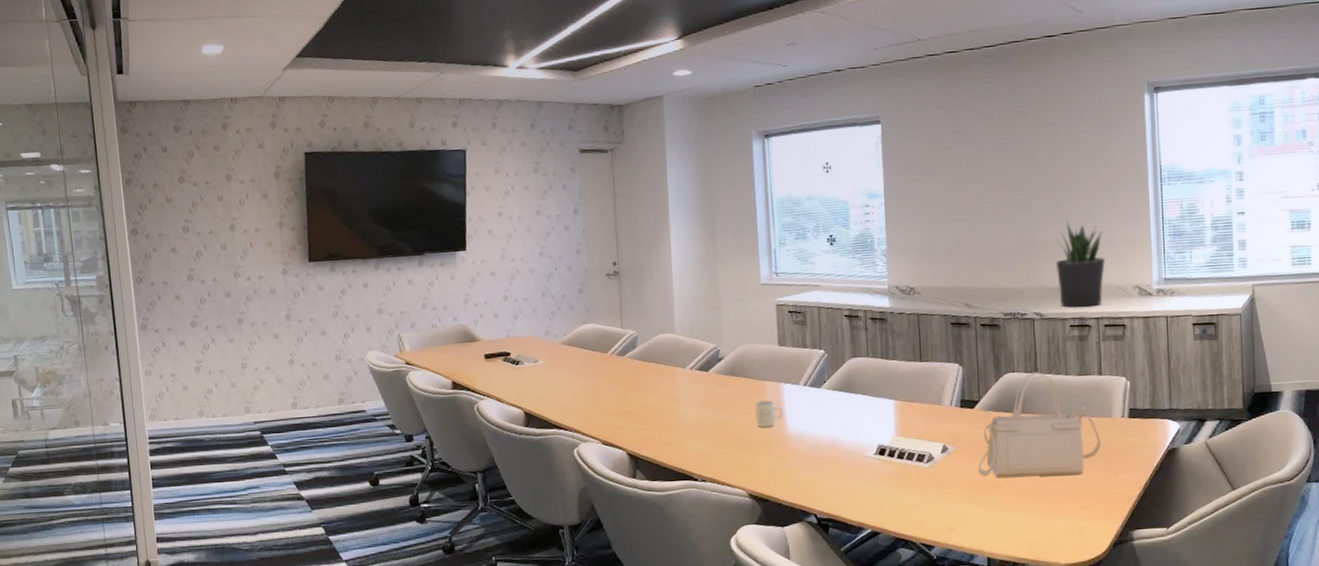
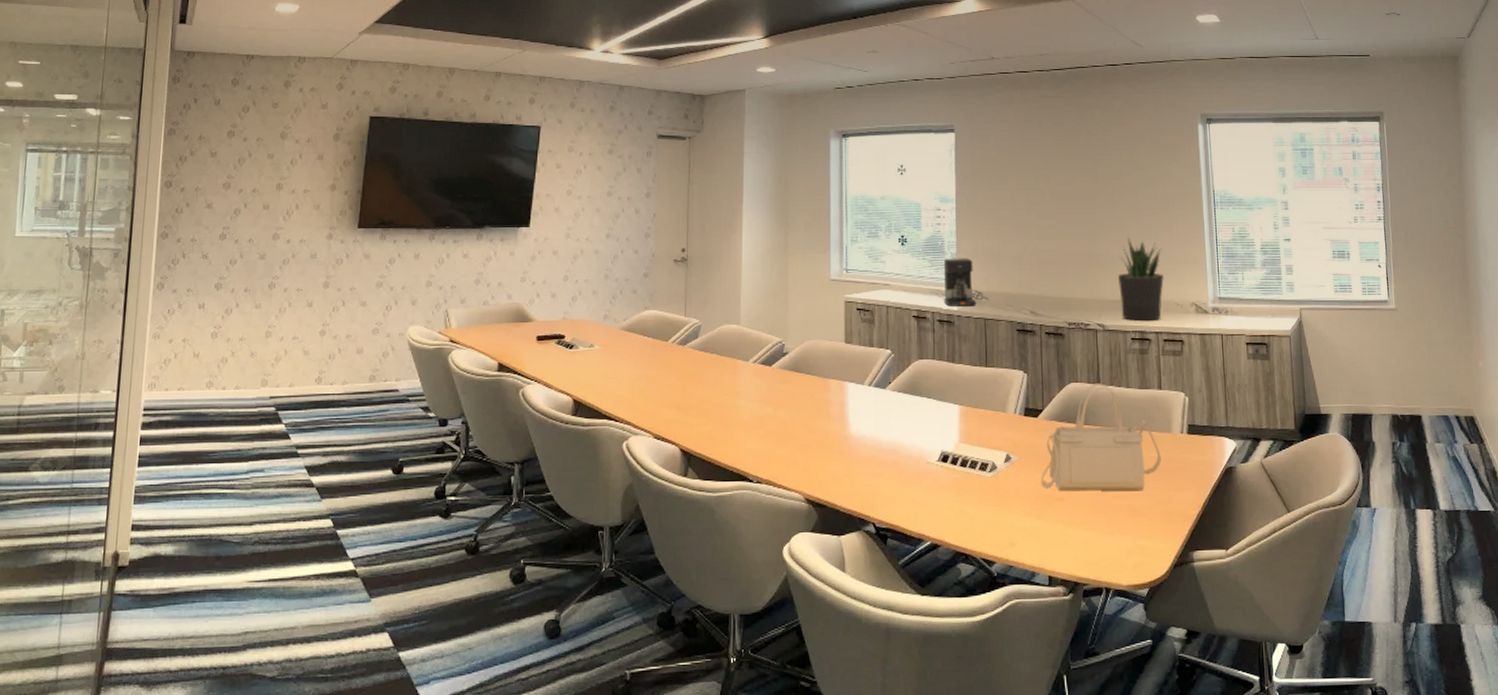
mug: present [755,400,783,427] -> none [817,399,846,427]
coffee maker: none [874,254,909,305] -> present [944,258,977,308]

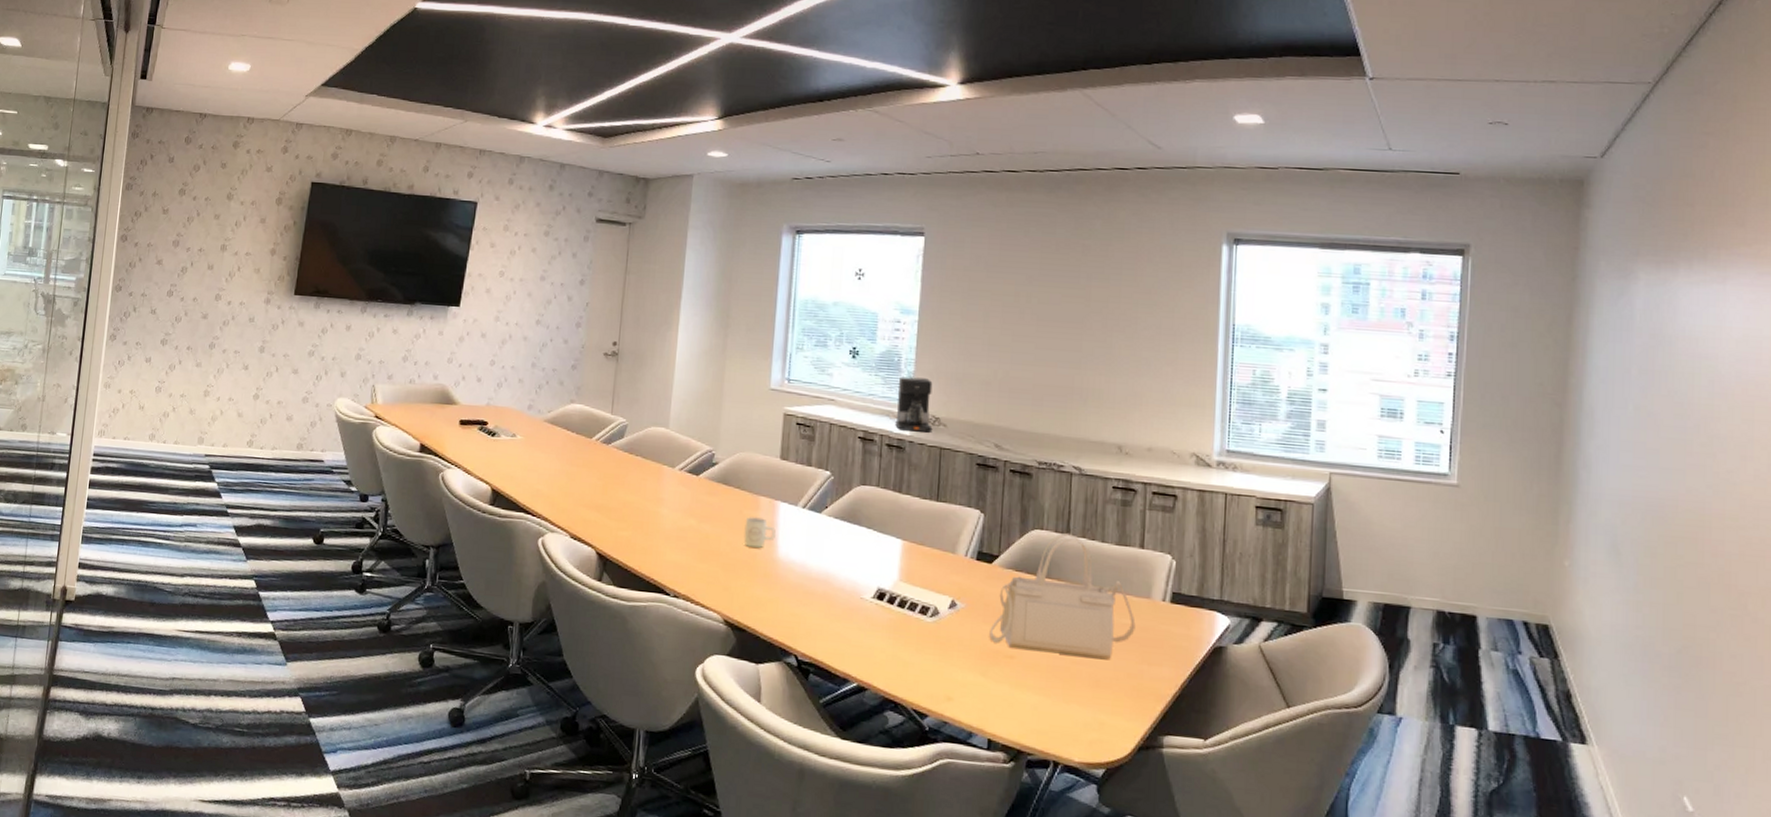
mug: none [817,399,846,427] -> present [744,517,776,548]
planter: present [1117,237,1165,322] -> none [1102,370,1162,469]

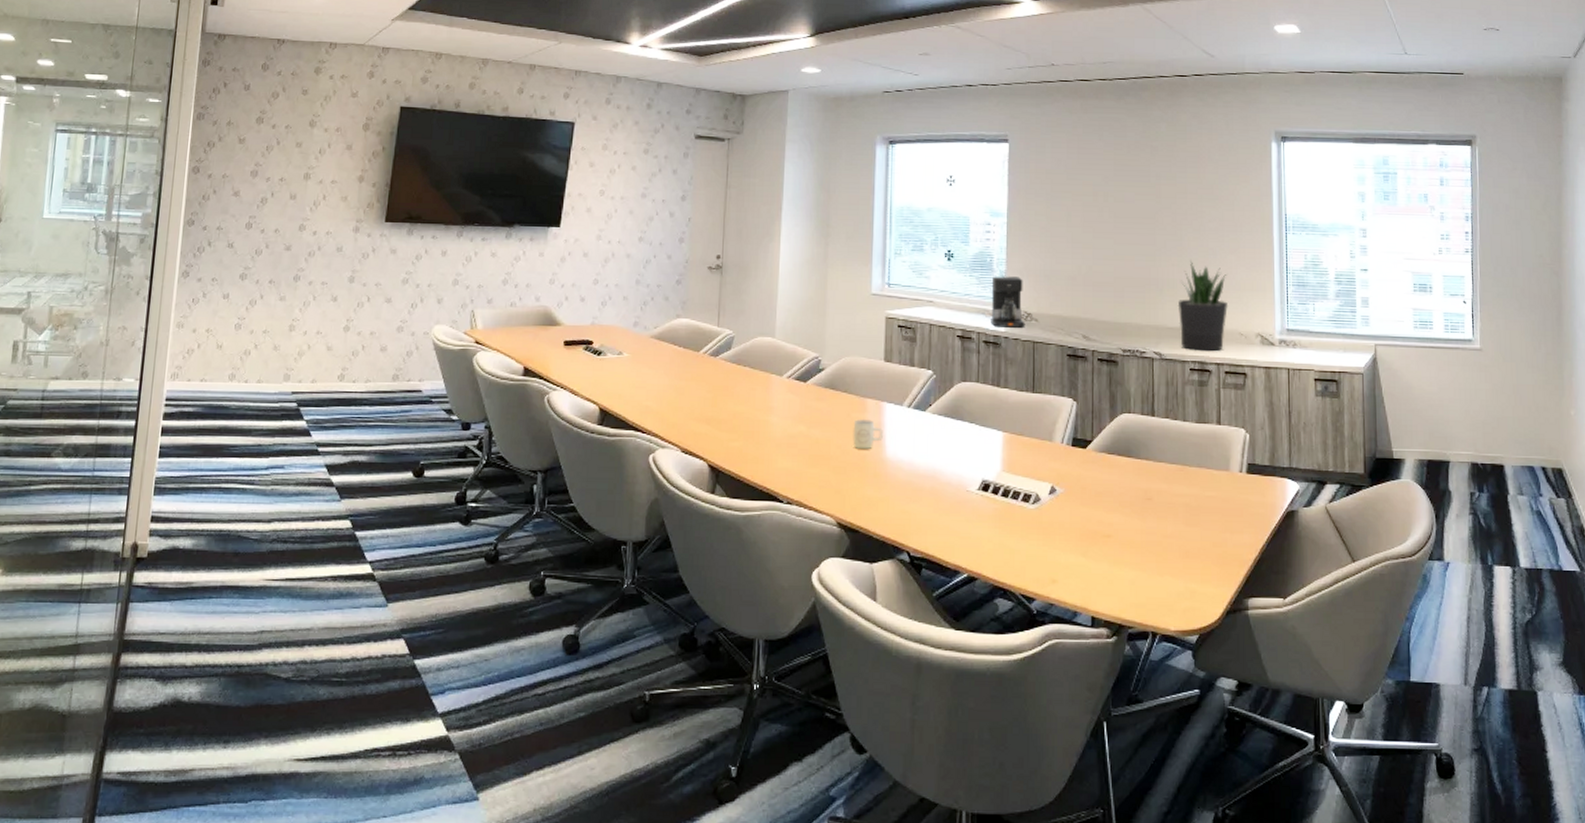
handbag: present [989,532,1136,660] -> none [1087,414,1217,532]
planter: none [1102,370,1162,469] -> present [1177,260,1229,351]

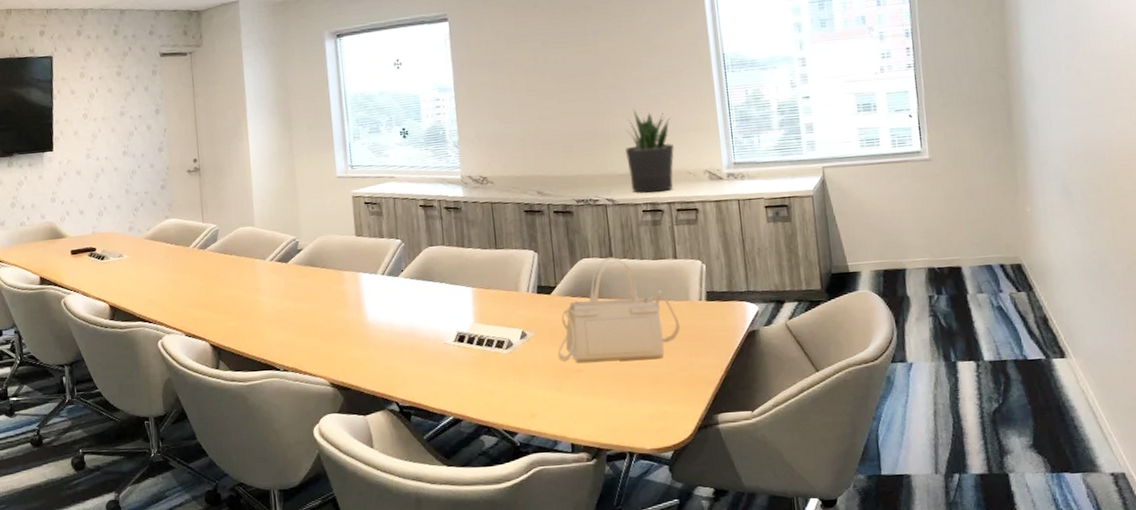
mug: present [853,419,883,449] -> none [334,290,363,316]
coffee maker: present [991,276,1025,329] -> none [447,145,482,195]
handbag: none [1087,414,1217,532] -> present [558,256,680,363]

